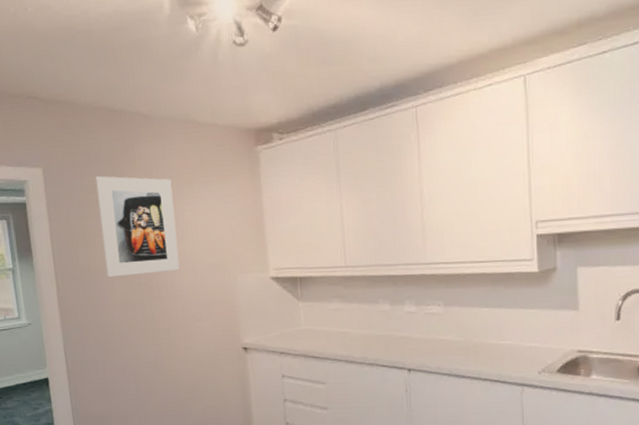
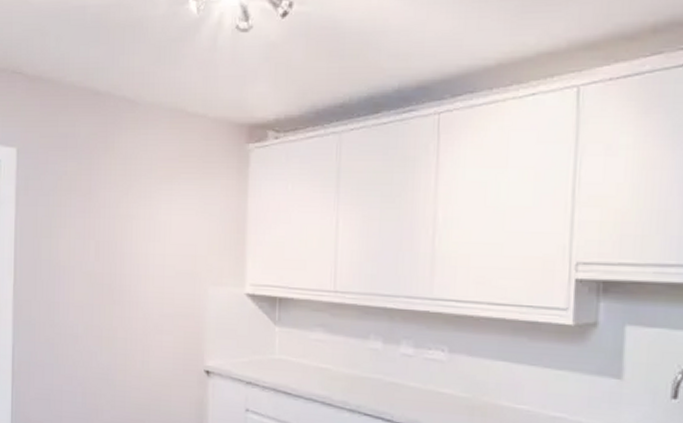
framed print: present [95,176,180,278] -> none [68,162,150,275]

